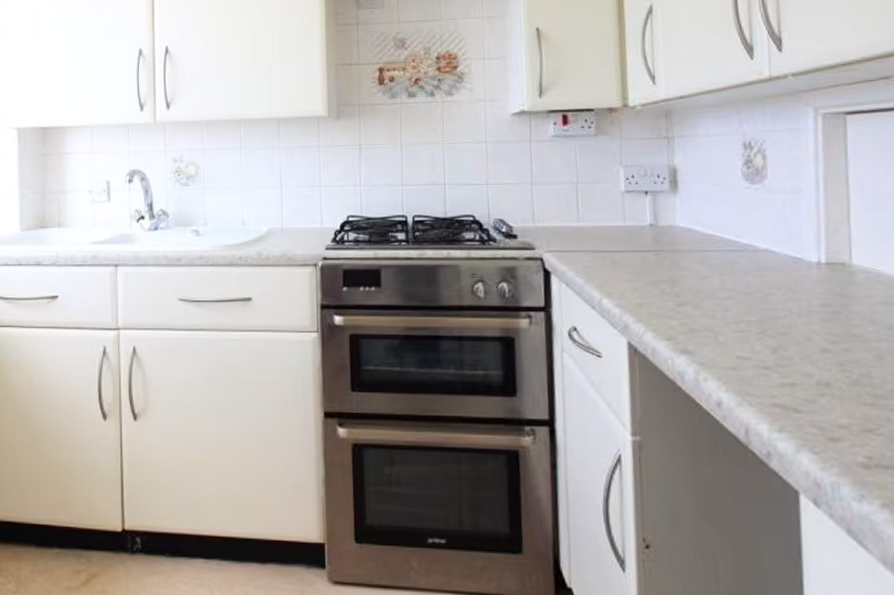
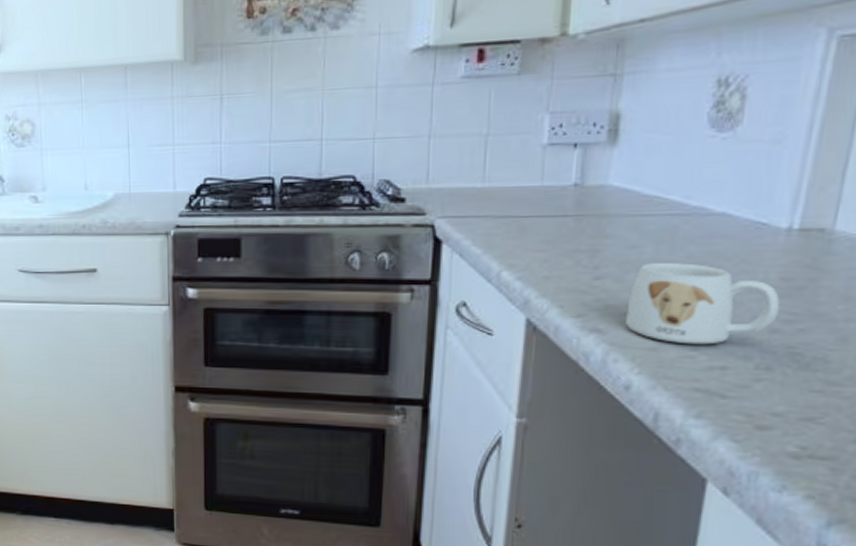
mug: none [707,292,826,364] -> present [625,263,780,345]

